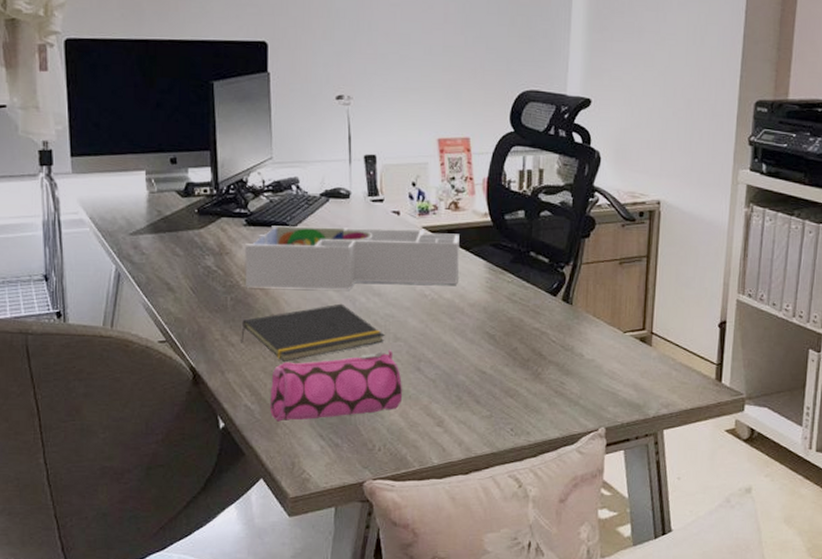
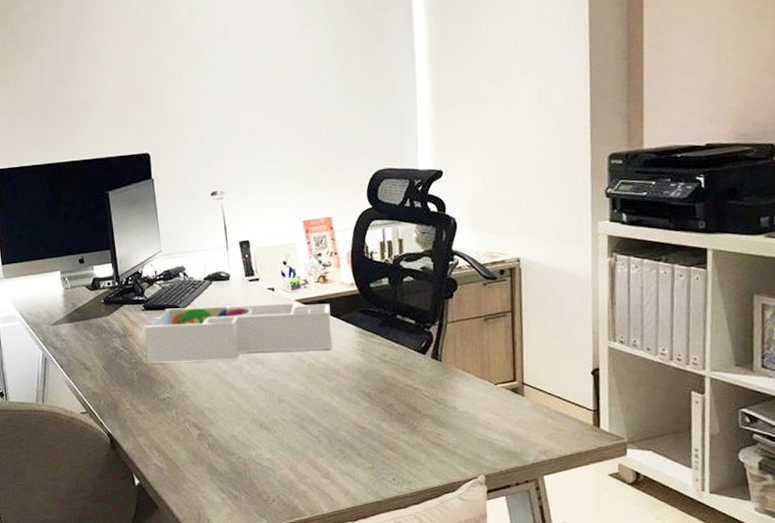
notepad: present [241,303,385,362] -> none [147,372,270,425]
pencil case: present [269,349,403,422] -> none [175,410,291,478]

